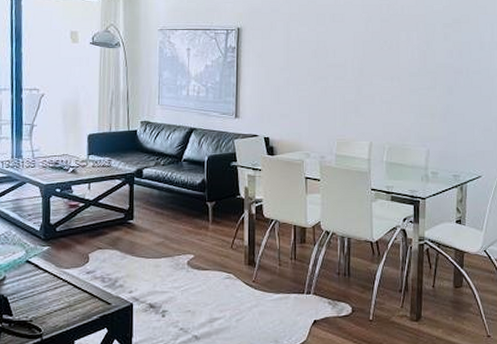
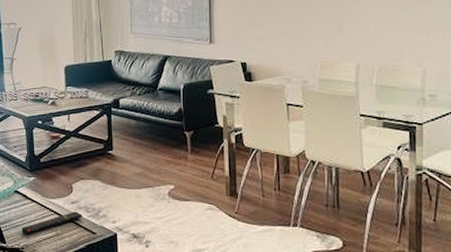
remote control: none [30,281,98,307] -> present [21,211,83,235]

